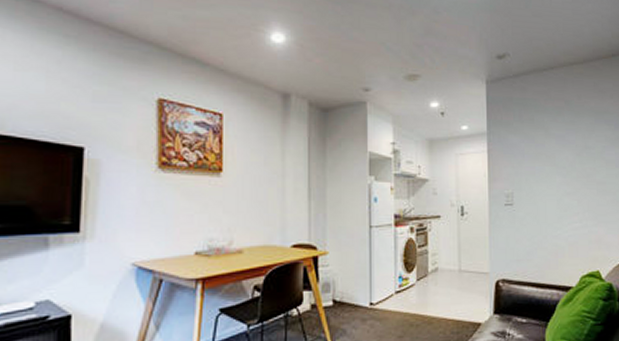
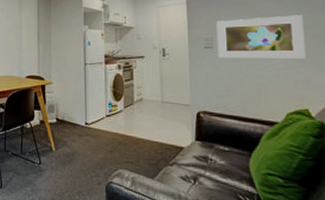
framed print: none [517,169,599,217] -> present [216,15,306,58]

